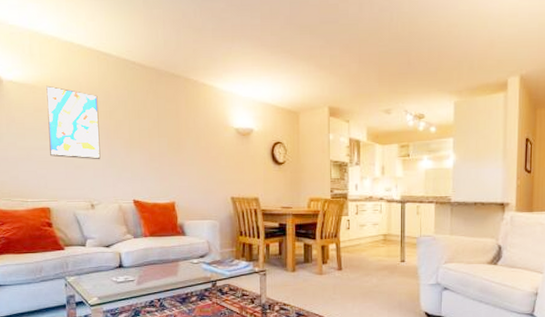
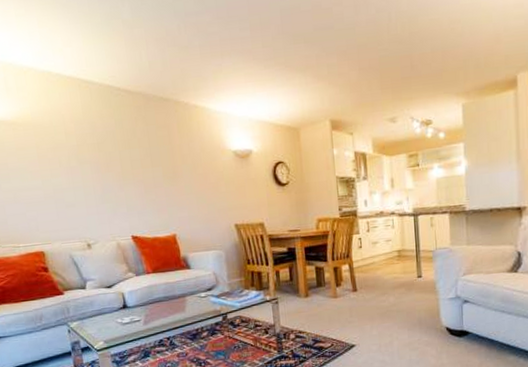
wall art: present [45,85,101,160] -> none [26,120,93,197]

